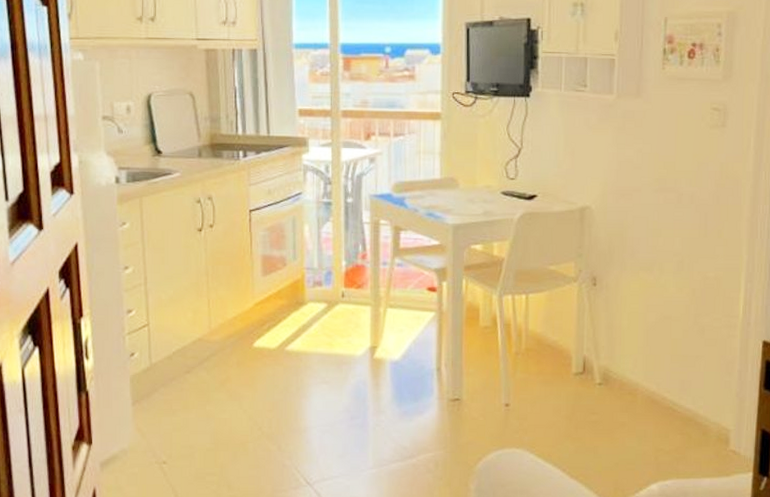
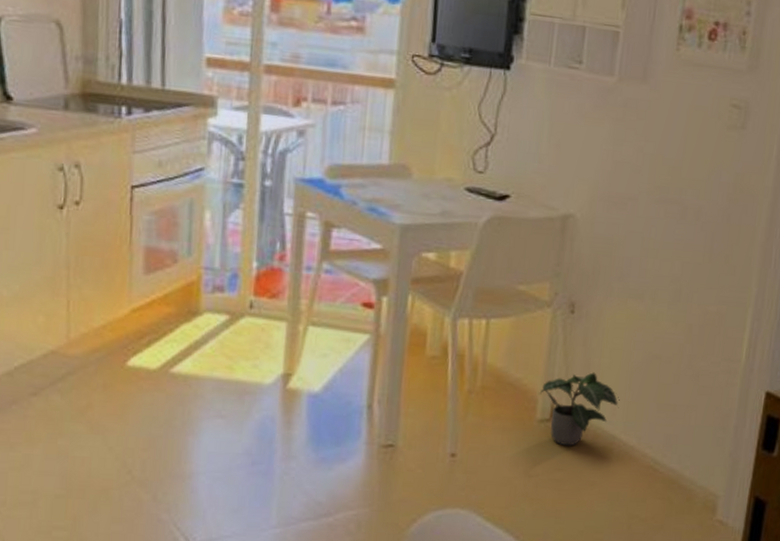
potted plant: none [573,332,640,394] -> present [539,372,620,446]

